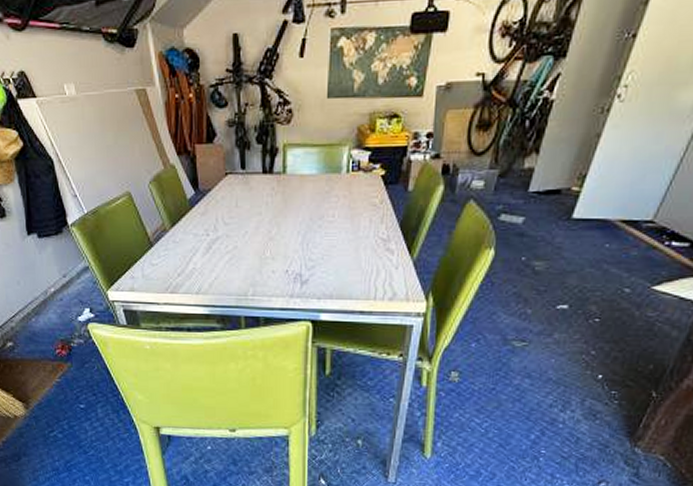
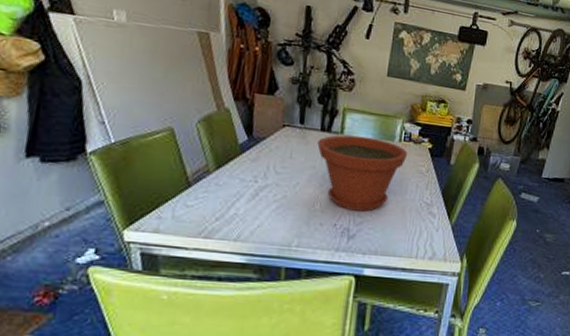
plant pot: none [261,173,358,255] -> present [317,135,408,212]

